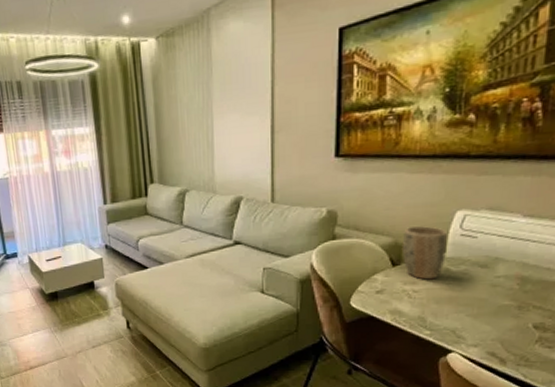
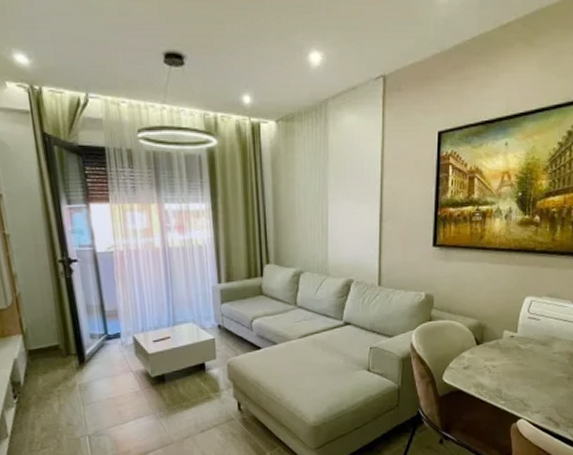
plant pot: present [403,225,447,280] -> none [485,309,519,357]

